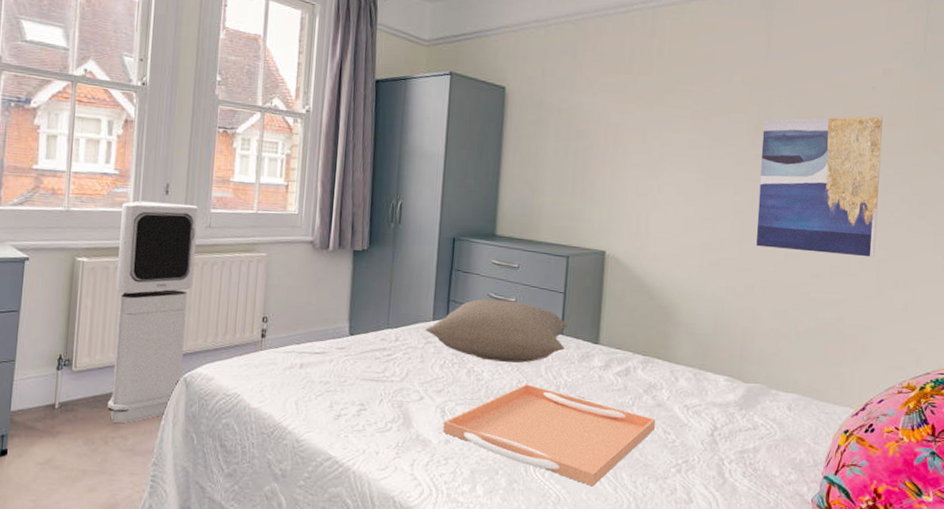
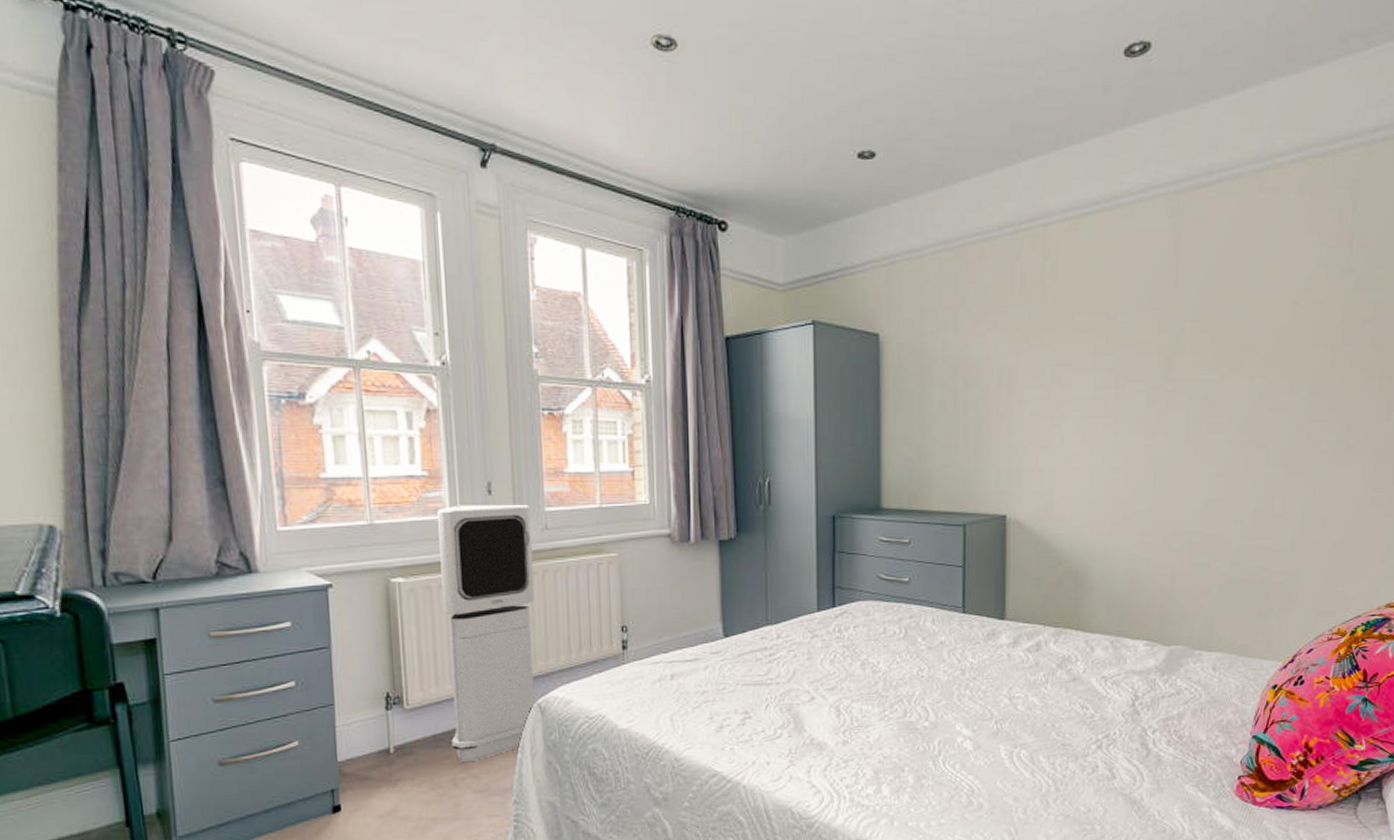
pillow: present [424,299,569,363] -> none [809,581,971,650]
serving tray: present [442,384,655,487] -> none [839,671,1071,774]
wall art: present [756,115,883,258] -> none [1172,335,1306,496]

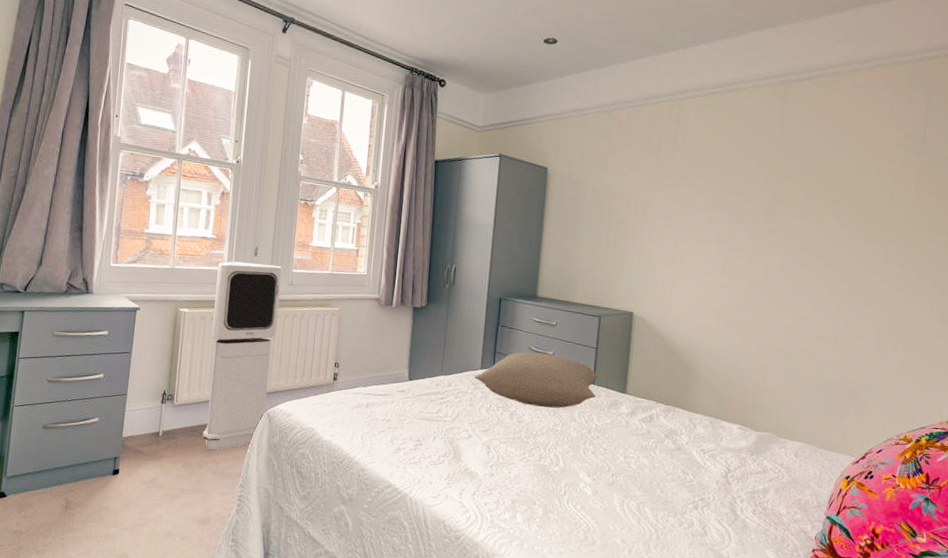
pillow: none [809,581,971,650] -> present [474,351,600,408]

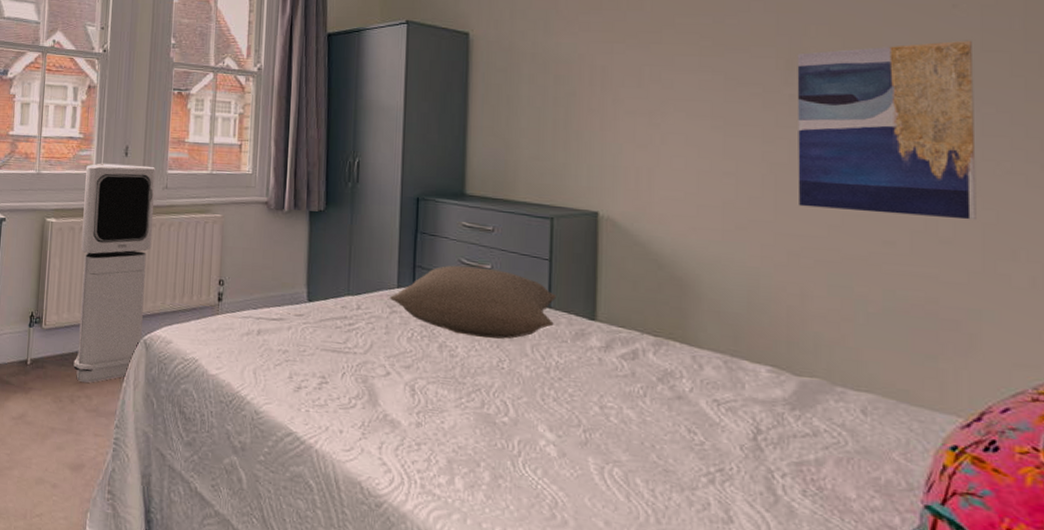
wall art: none [768,196,885,323] -> present [797,40,976,221]

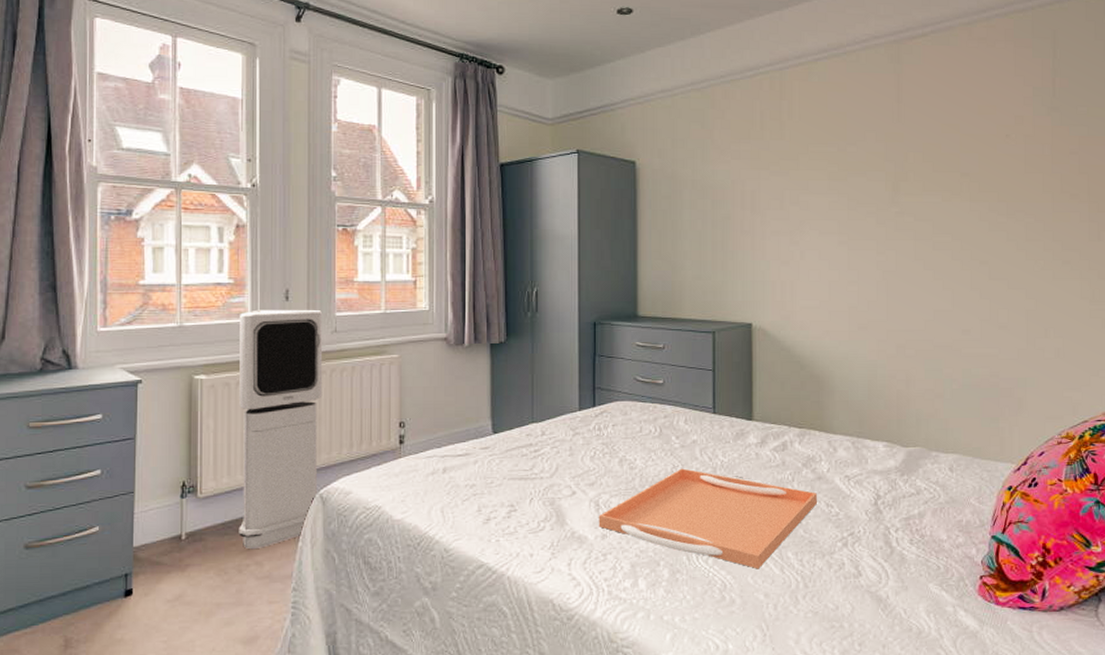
pillow: present [389,265,558,339] -> none [571,383,721,448]
serving tray: none [413,363,675,491] -> present [598,468,817,569]
wall art: present [797,40,976,221] -> none [901,164,1022,308]

